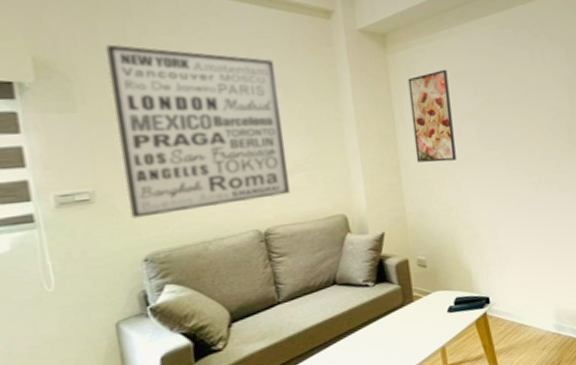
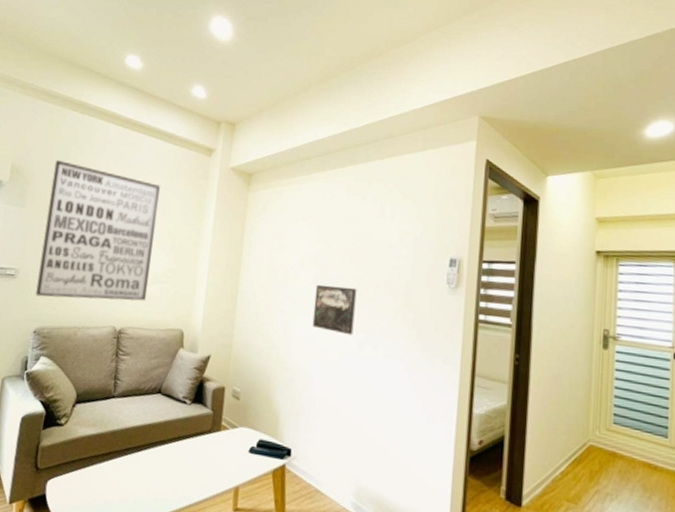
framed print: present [407,69,456,163] -> none [253,211,298,300]
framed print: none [481,135,527,181] -> present [312,284,357,335]

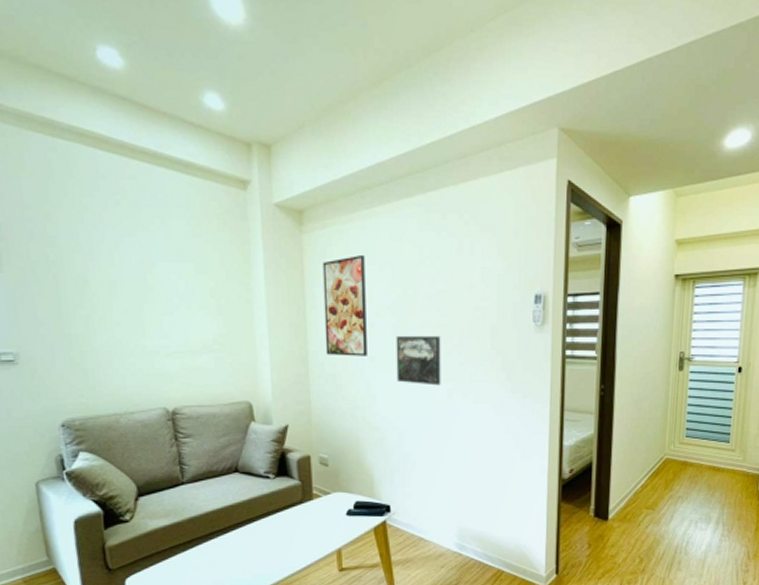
wall art: present [35,159,160,301] -> none [28,204,199,384]
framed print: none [253,211,298,300] -> present [322,254,367,356]

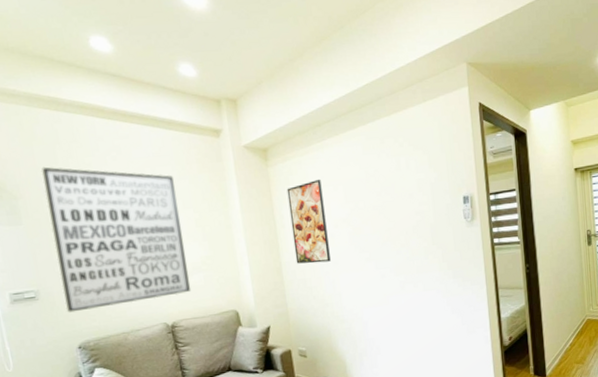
wall art: none [28,204,199,384] -> present [41,166,192,313]
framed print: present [396,335,441,386] -> none [353,238,394,280]

